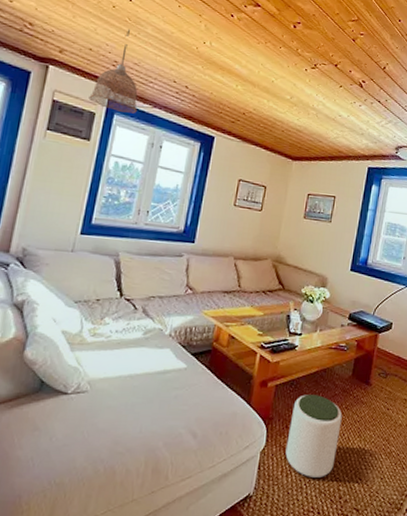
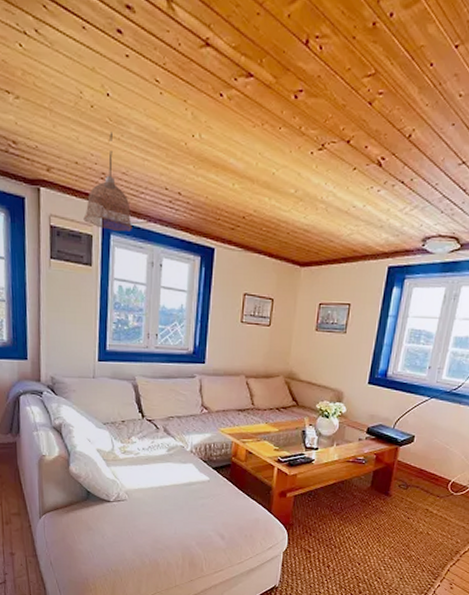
plant pot: present [285,394,342,477] -> none [306,504,361,575]

